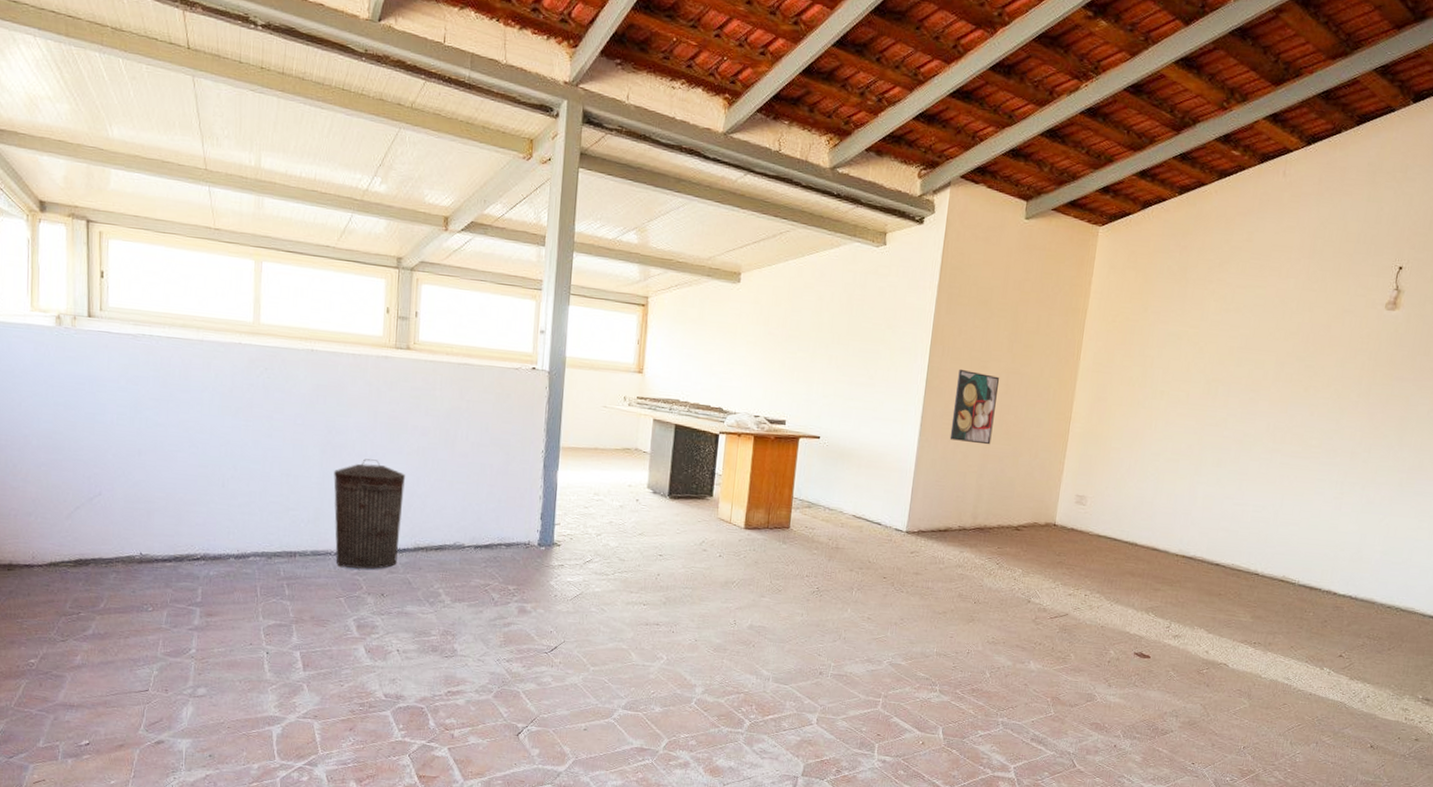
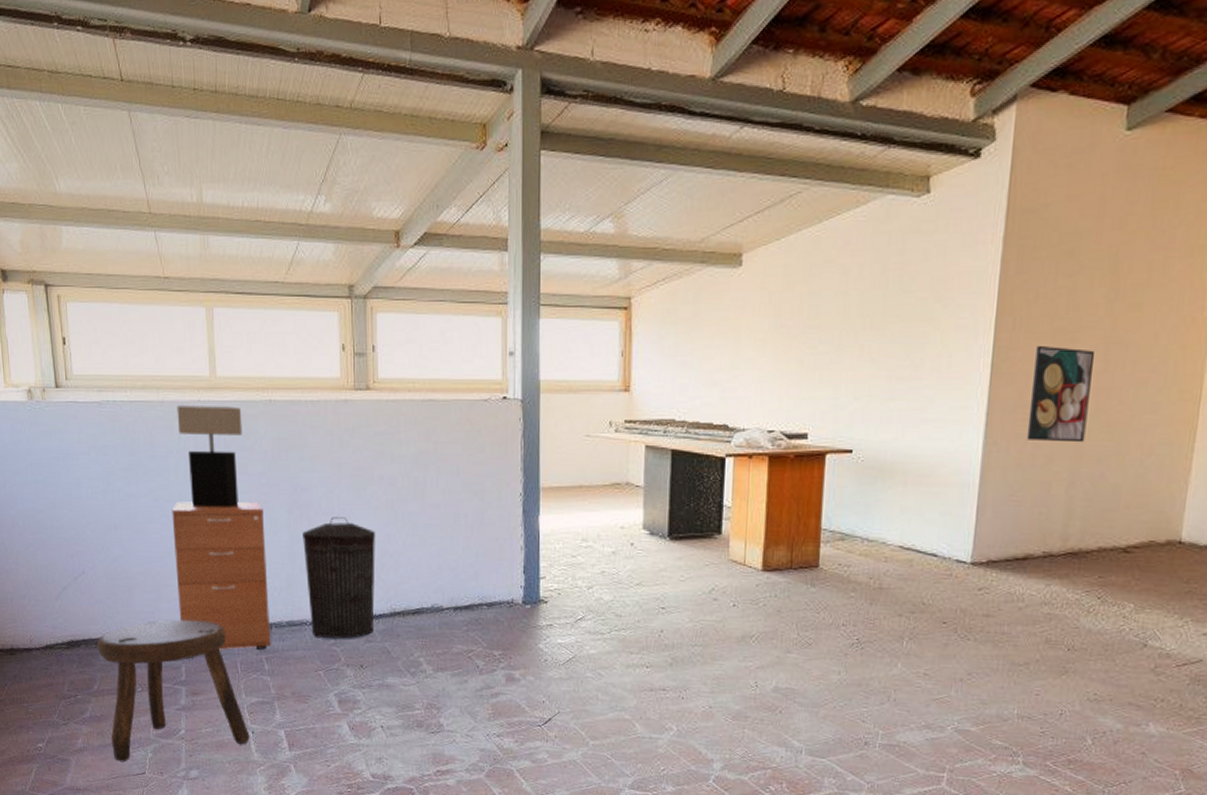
stool: none [107,543,264,680] -> present [97,619,250,763]
drawer unit: none [200,434,297,576] -> present [172,501,271,650]
table lamp: none [216,346,283,444] -> present [177,406,243,508]

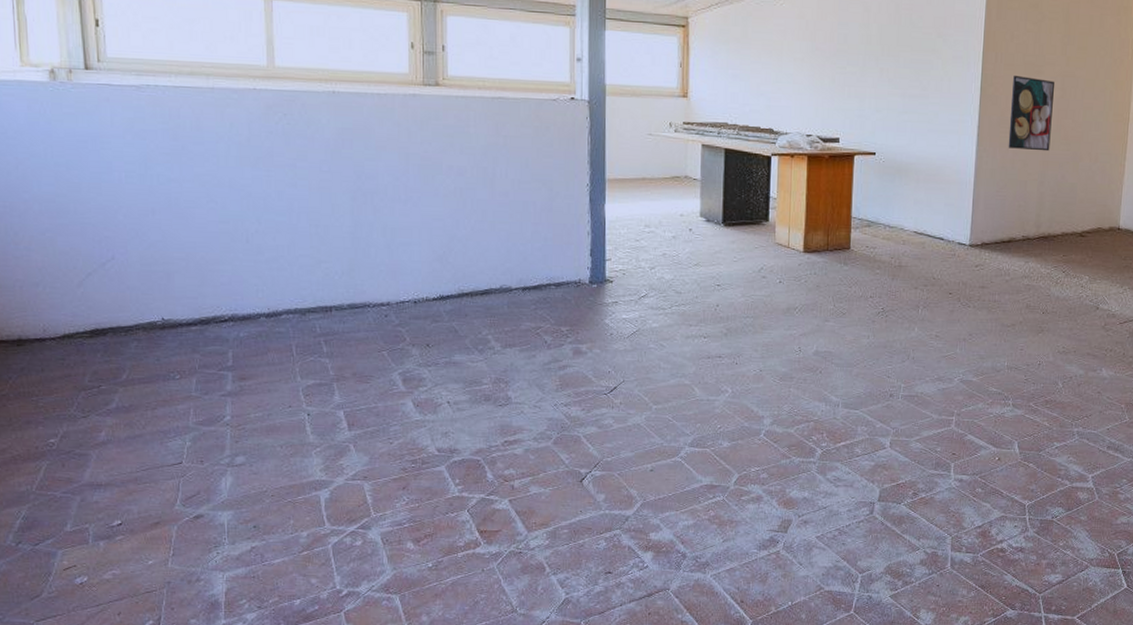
stool: present [97,619,250,763] -> none [127,304,305,453]
drawer unit: present [172,501,271,650] -> none [220,187,331,334]
table lamp: present [177,406,243,508] -> none [229,93,303,194]
trash can: present [302,517,375,639] -> none [367,203,443,320]

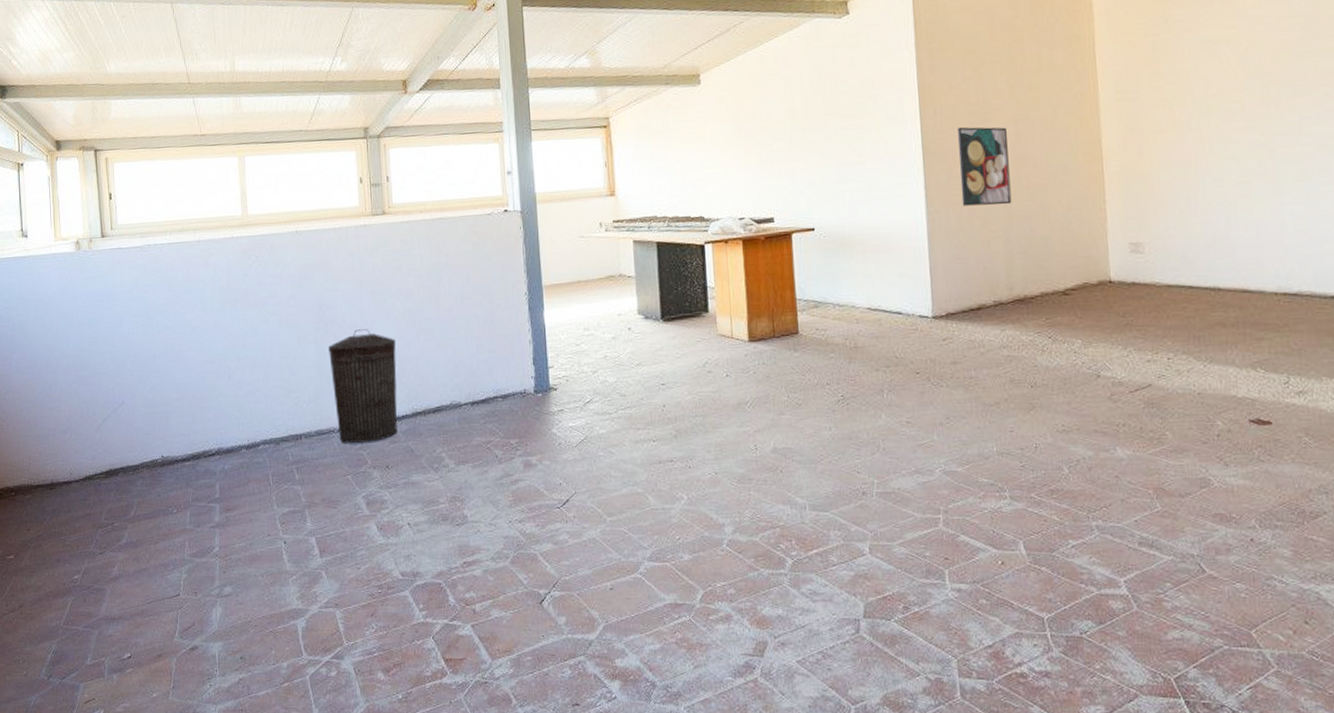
trash can: none [367,203,443,320] -> present [328,329,398,443]

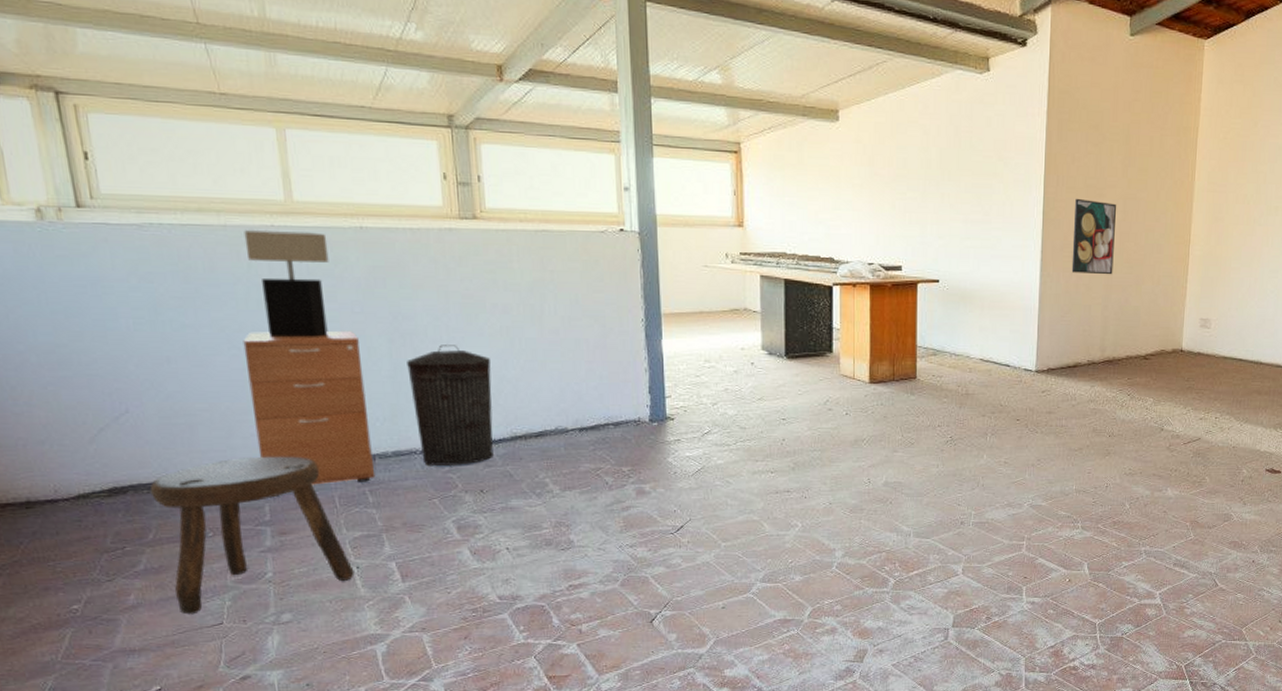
stool: none [134,438,282,586] -> present [149,456,355,615]
drawer unit: none [207,322,301,464] -> present [243,330,376,485]
table lamp: none [212,240,272,333] -> present [244,230,329,338]

